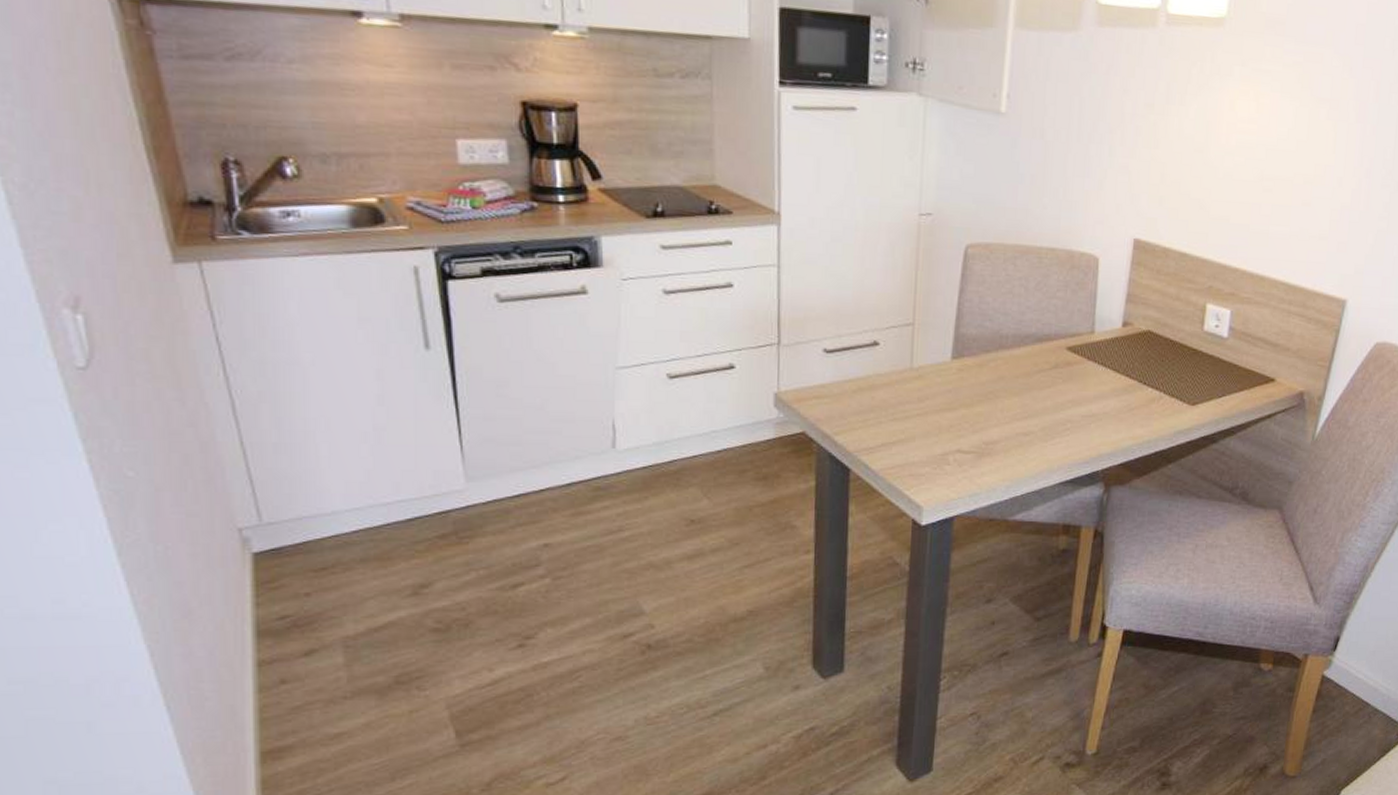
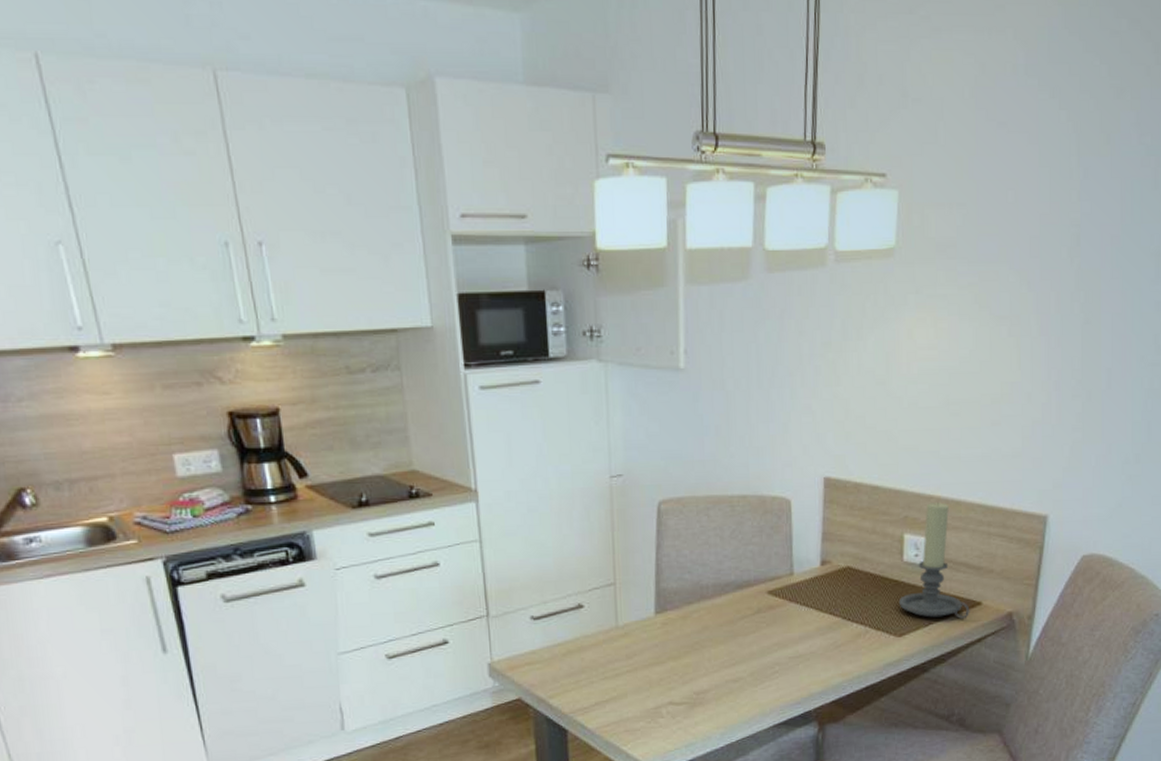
candle holder: none [1194,275,1264,393] -> present [898,502,970,619]

